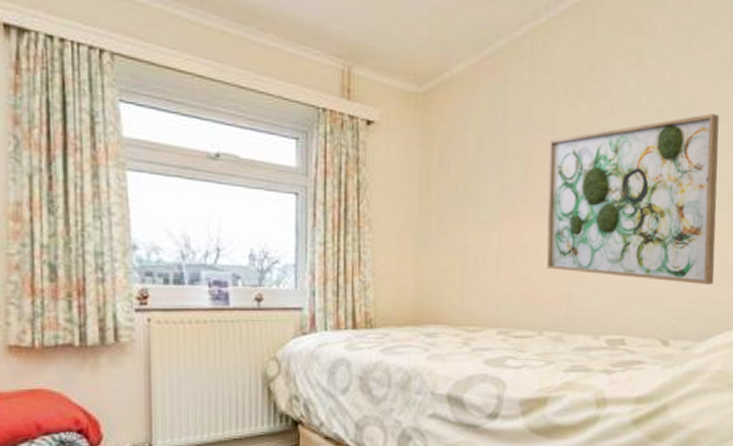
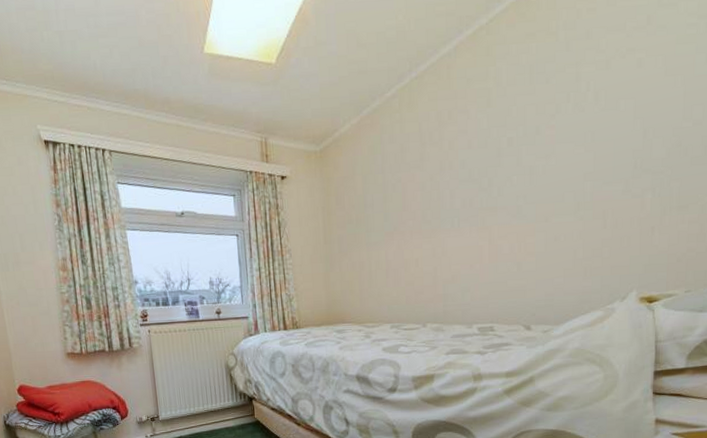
wall art: present [546,114,720,284] -> none [420,136,567,279]

